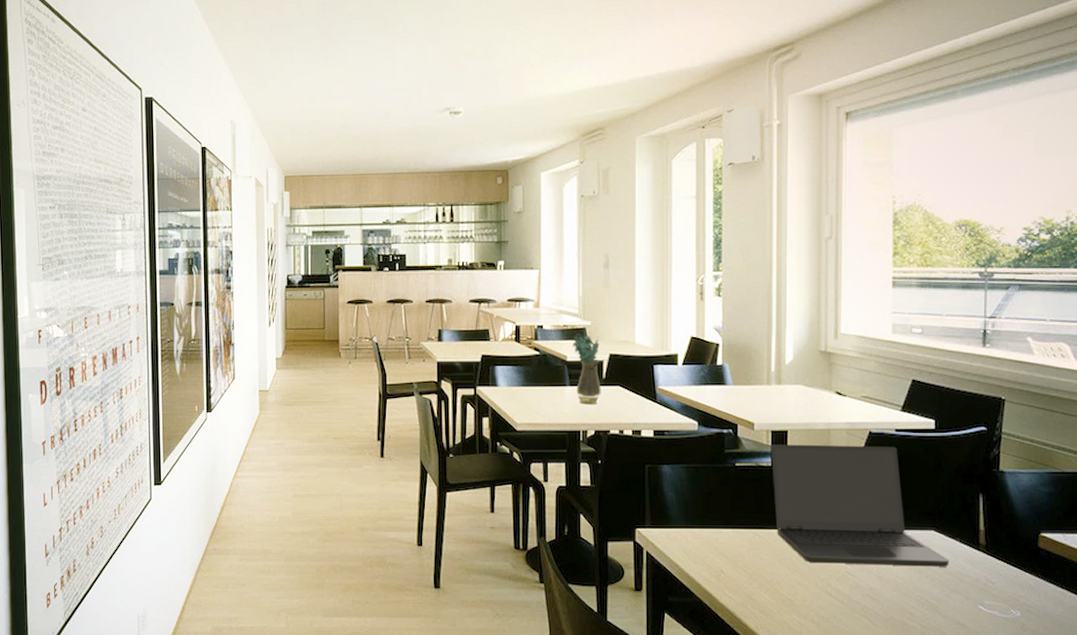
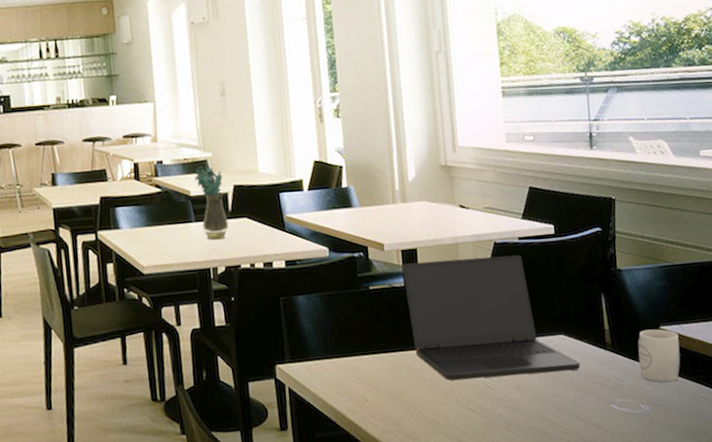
mug: none [1014,535,1061,591] -> present [637,329,681,383]

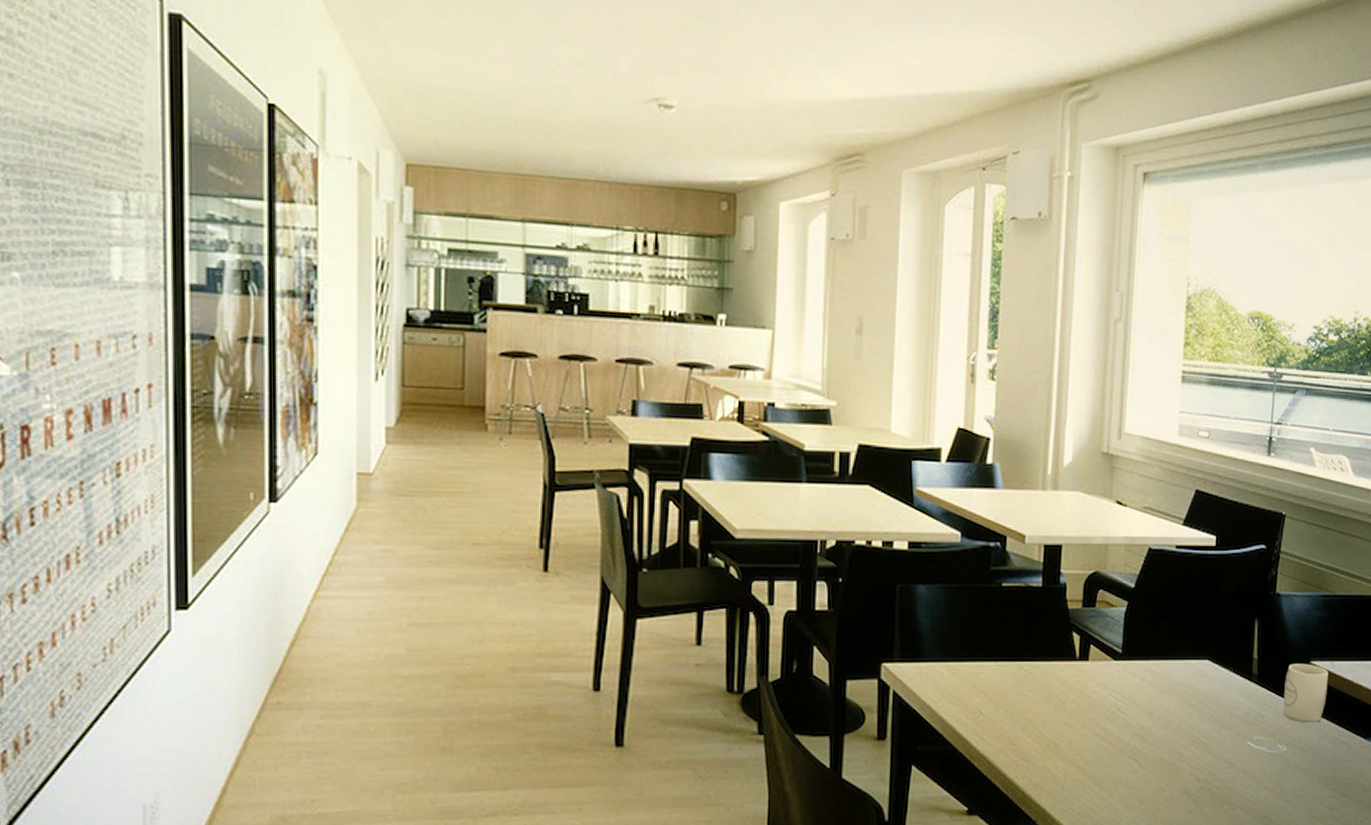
vase: present [195,164,229,240] -> none [812,412,847,507]
laptop: present [402,254,581,380] -> none [1042,561,1222,701]

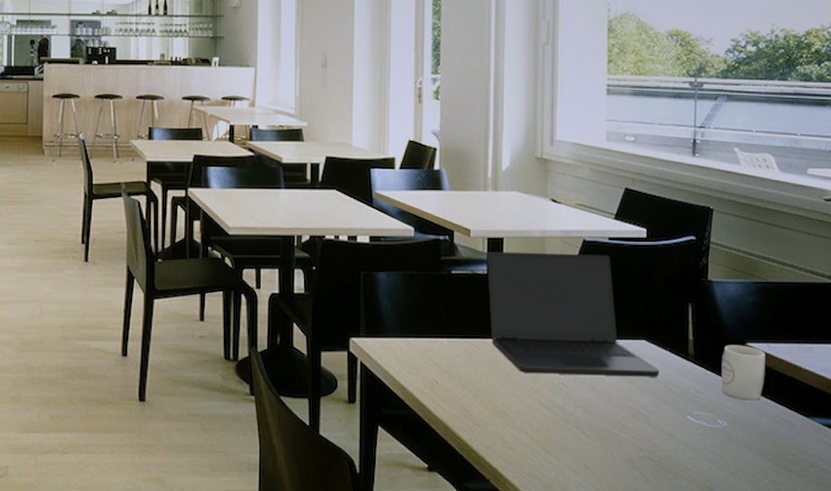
laptop: none [1042,561,1222,701] -> present [486,252,660,377]

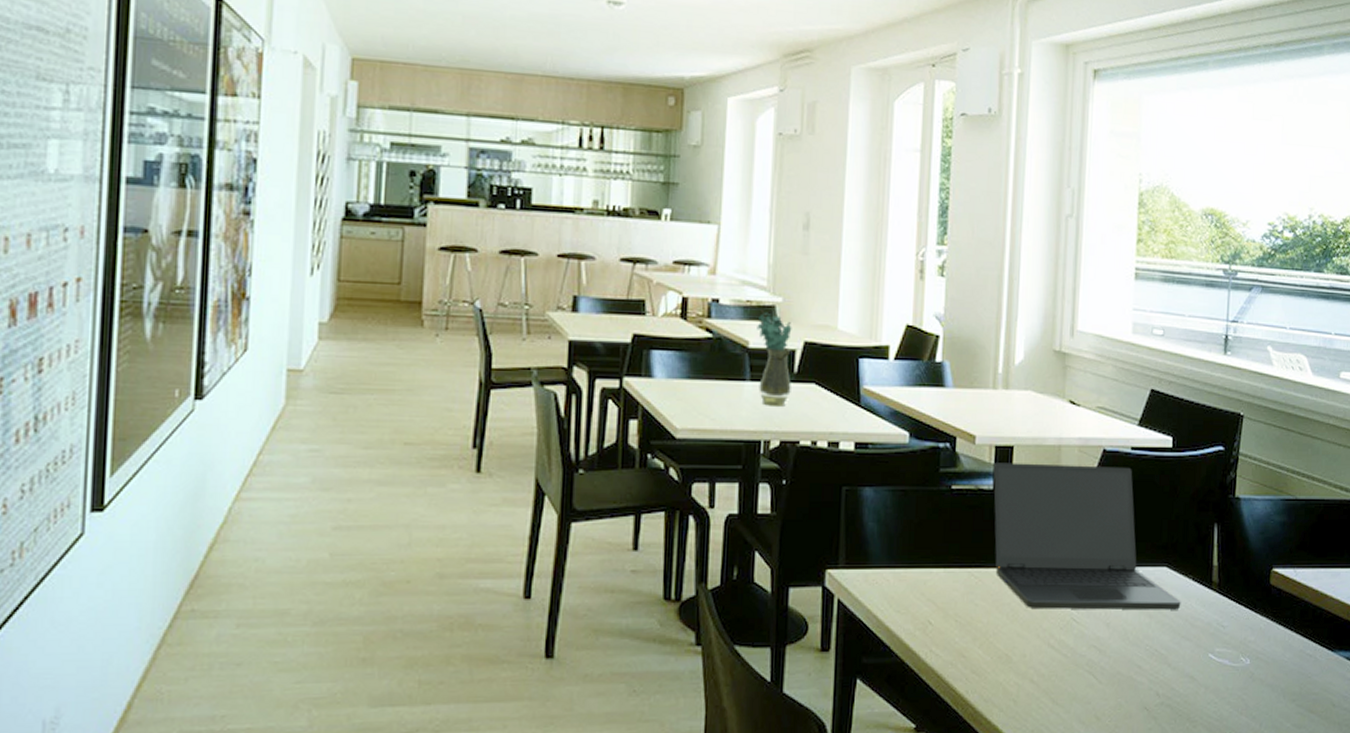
vase: none [288,132,317,208] -> present [757,309,792,406]
mug: present [721,345,765,401] -> none [1245,571,1292,634]

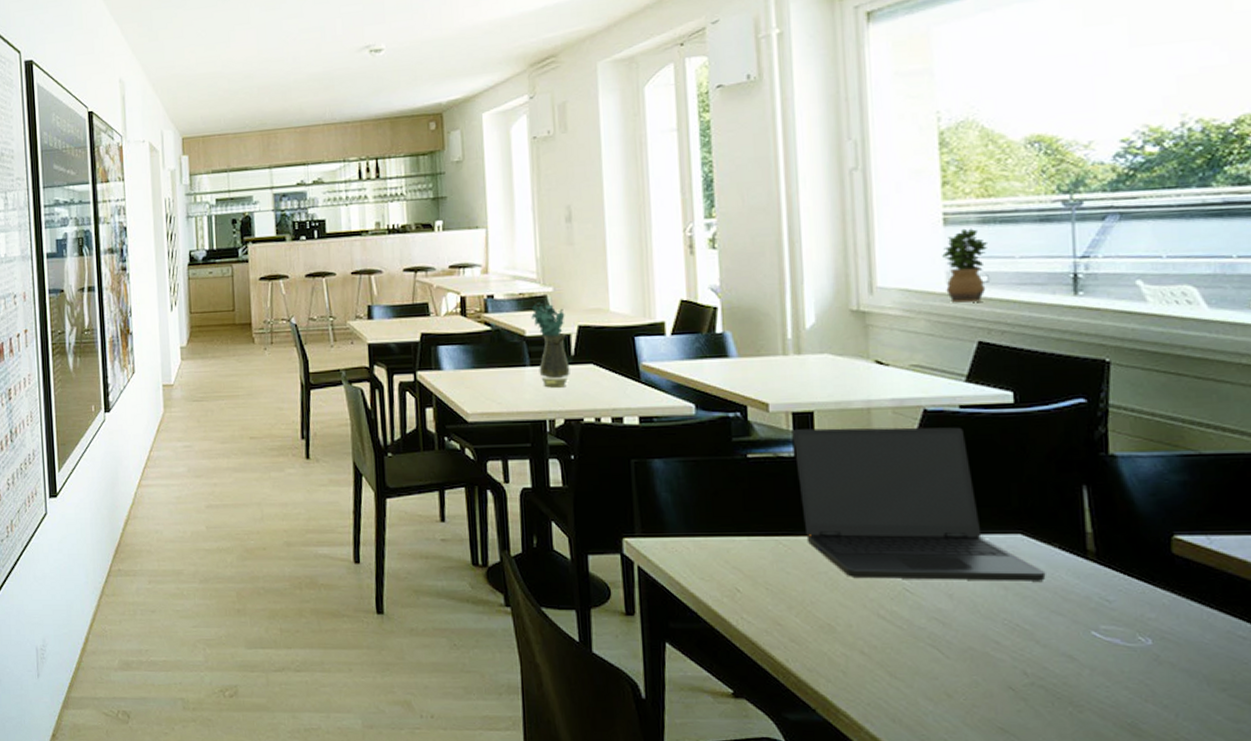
potted plant: none [1131,284,1167,353] -> present [942,228,989,303]

